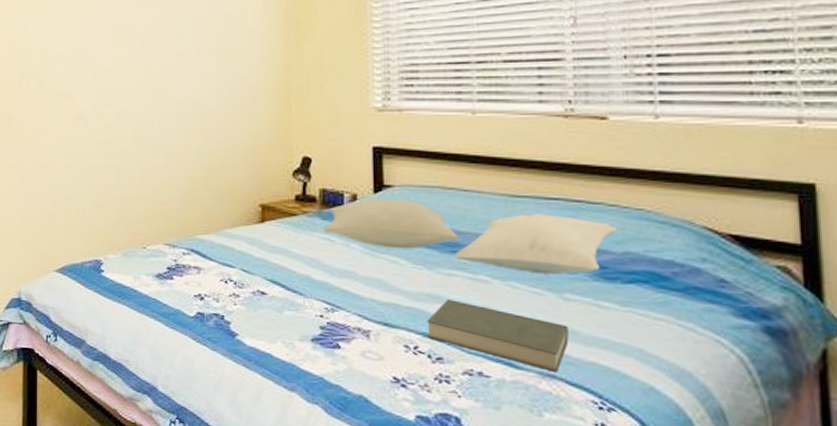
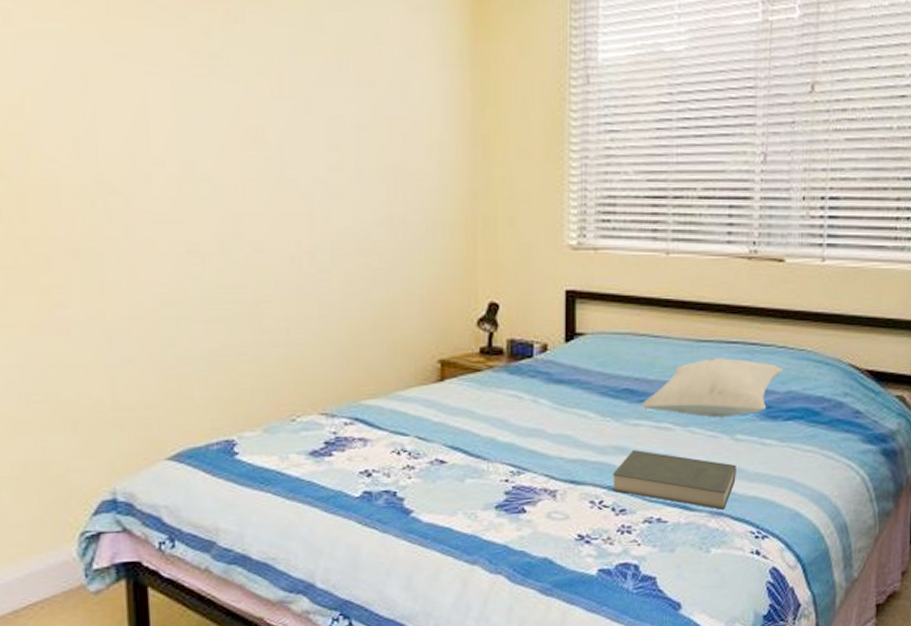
pillow: present [323,198,458,249] -> none [510,347,646,402]

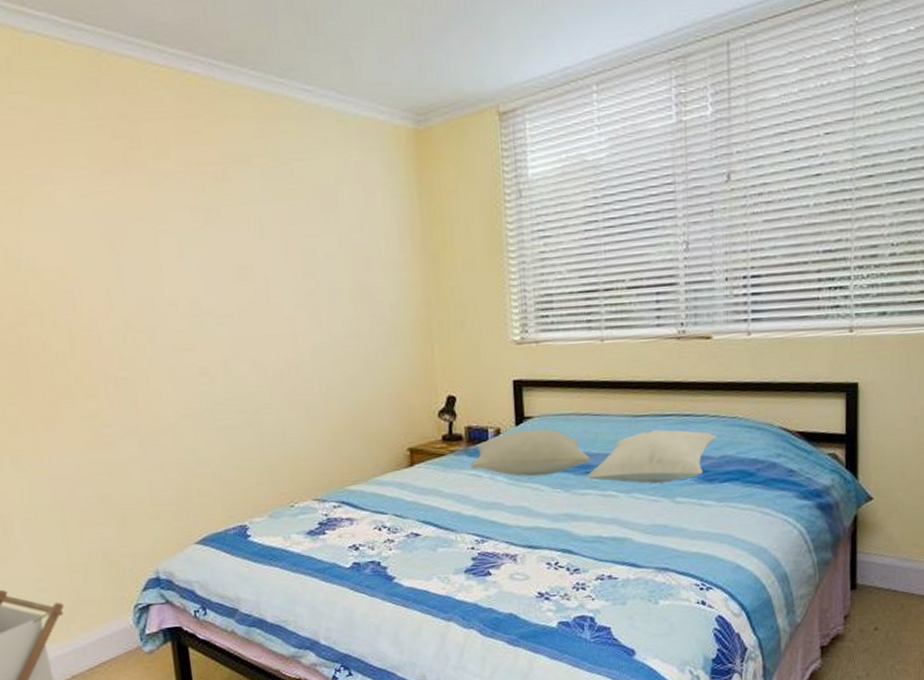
pillow: none [510,347,646,402] -> present [470,429,590,477]
book: present [612,450,736,510] -> none [565,516,679,566]

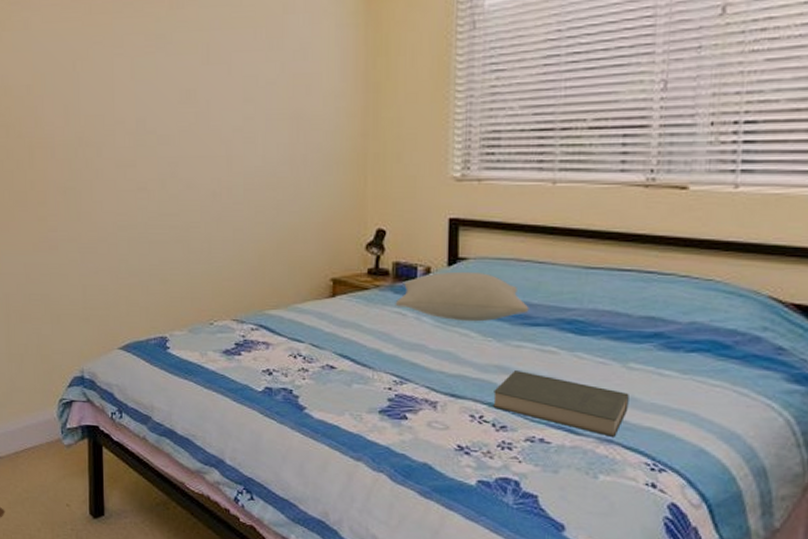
book: none [565,516,679,566] -> present [493,370,629,437]
cushion: present [587,429,718,484] -> none [524,284,687,345]

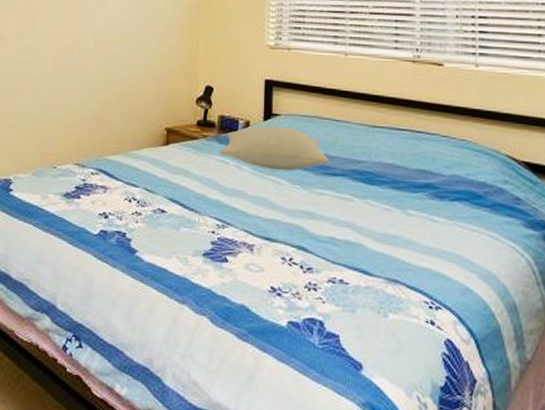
book: present [493,370,629,437] -> none [301,216,409,277]

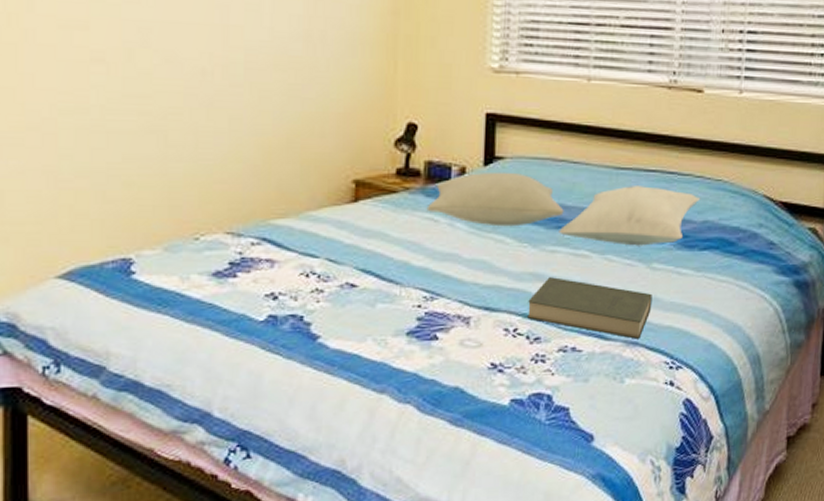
book: none [301,216,409,277] -> present [527,277,652,339]
cushion: none [325,141,448,194] -> present [558,184,701,246]

